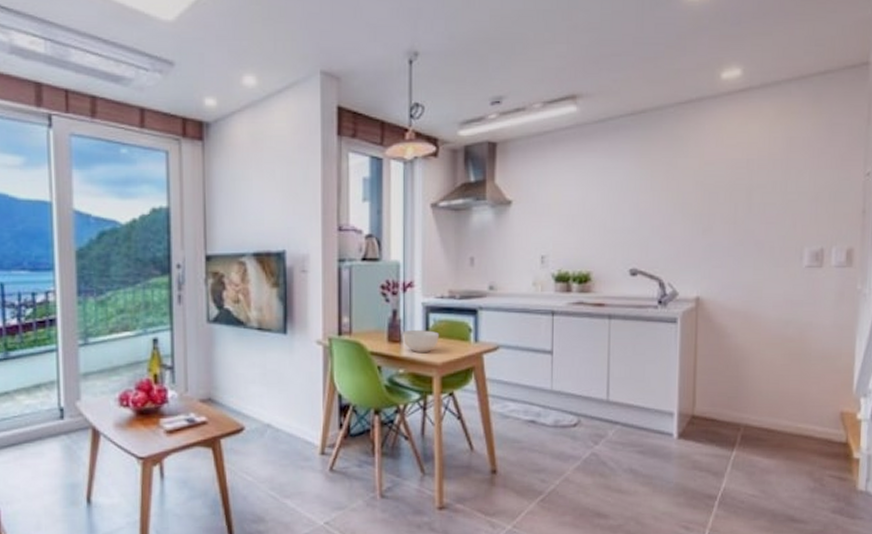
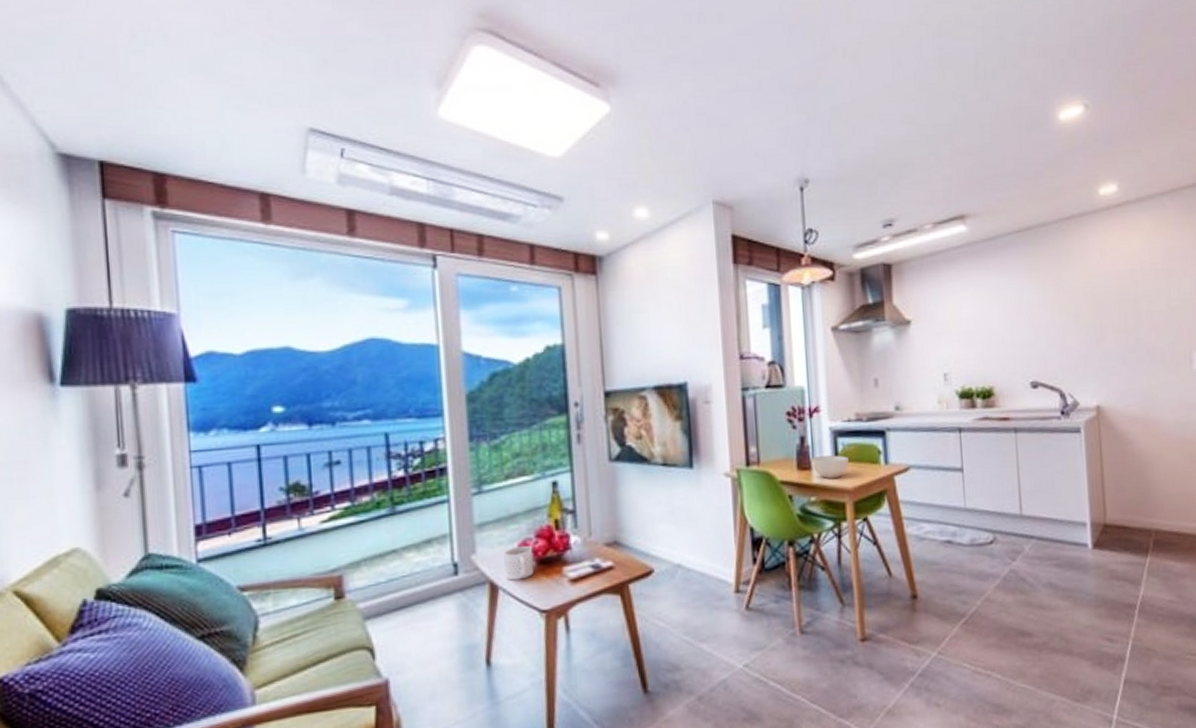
mug: none [106,396,134,428] -> present [504,545,535,581]

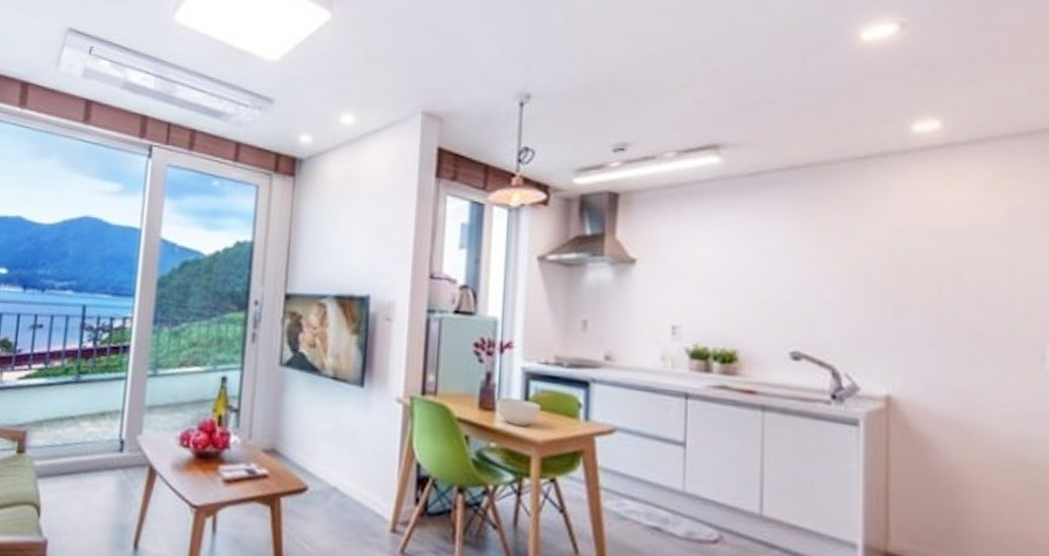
mug: present [504,545,535,581] -> none [164,435,194,470]

